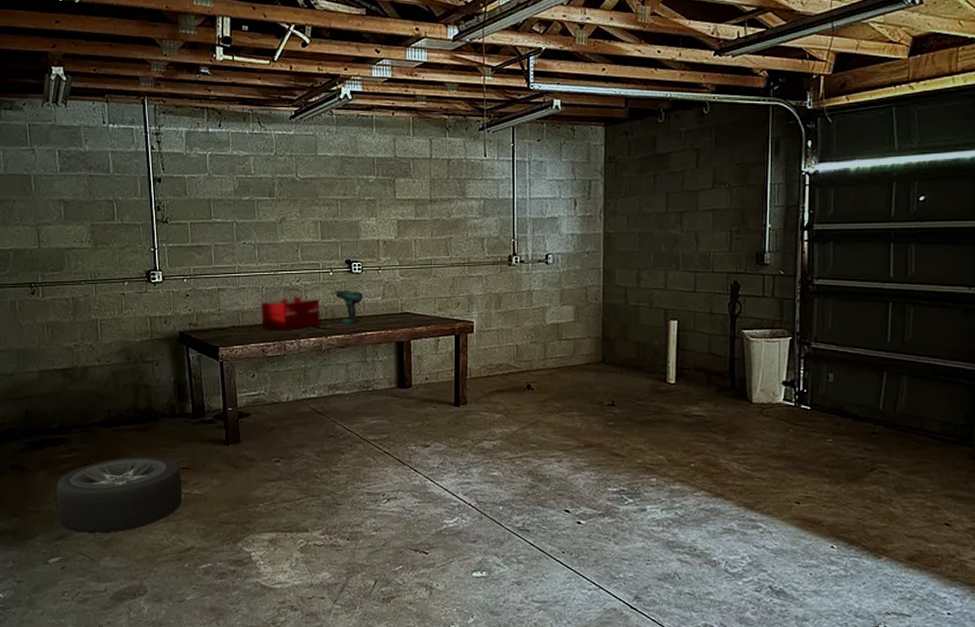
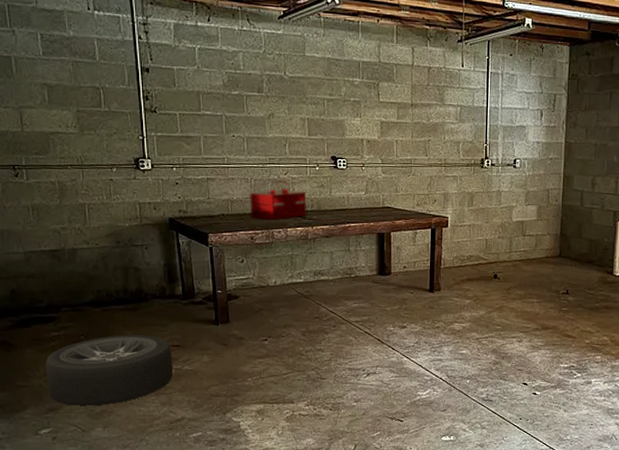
power drill: present [335,290,363,323] -> none [321,184,347,215]

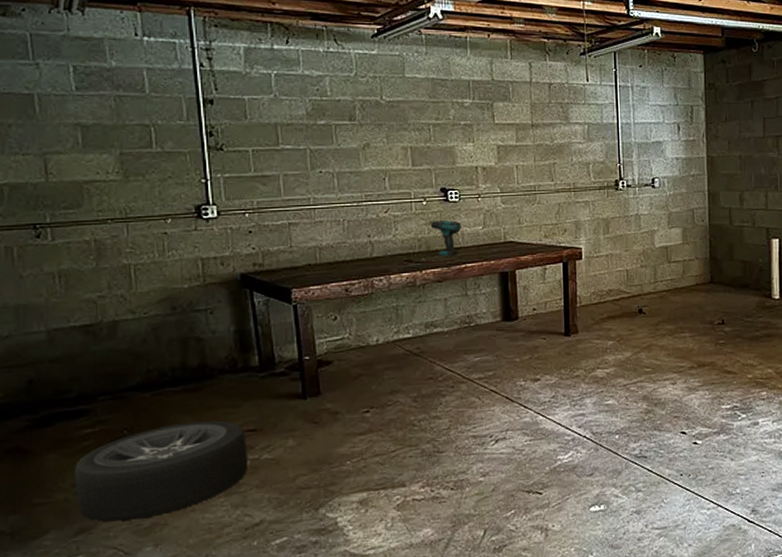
toolbox: present [250,180,307,221] -> none [343,219,413,268]
power drill: none [321,184,347,215] -> present [430,220,461,256]

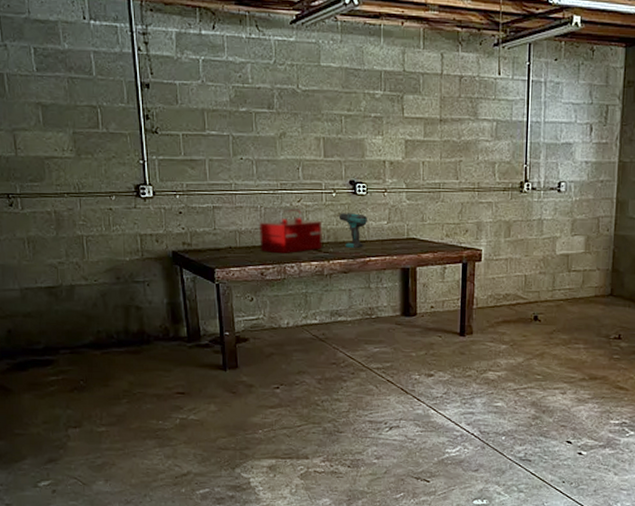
car tire: present [74,420,249,522] -> none [43,380,178,457]
toolbox: none [343,219,413,268] -> present [260,208,323,254]

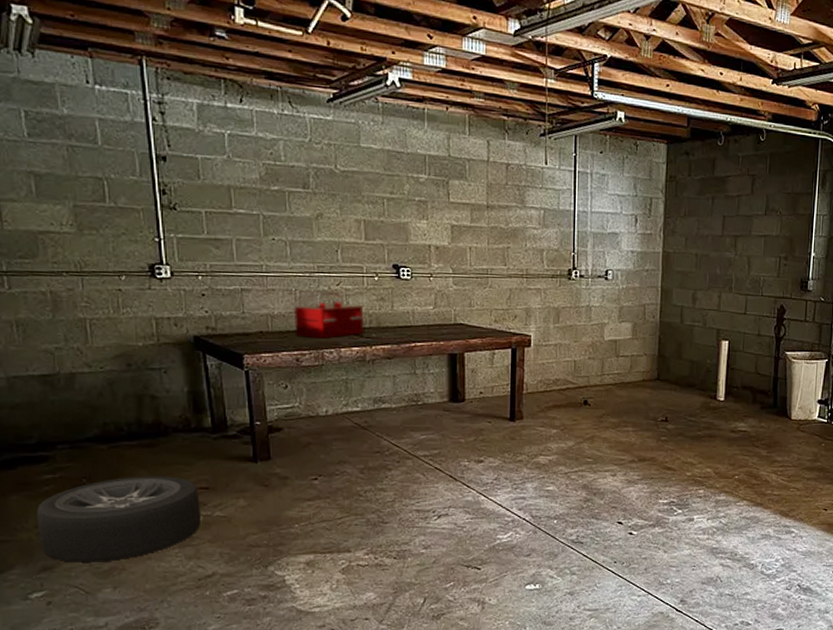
car tire: none [43,380,178,457] -> present [36,476,202,563]
power drill: present [338,213,367,248] -> none [381,297,412,333]

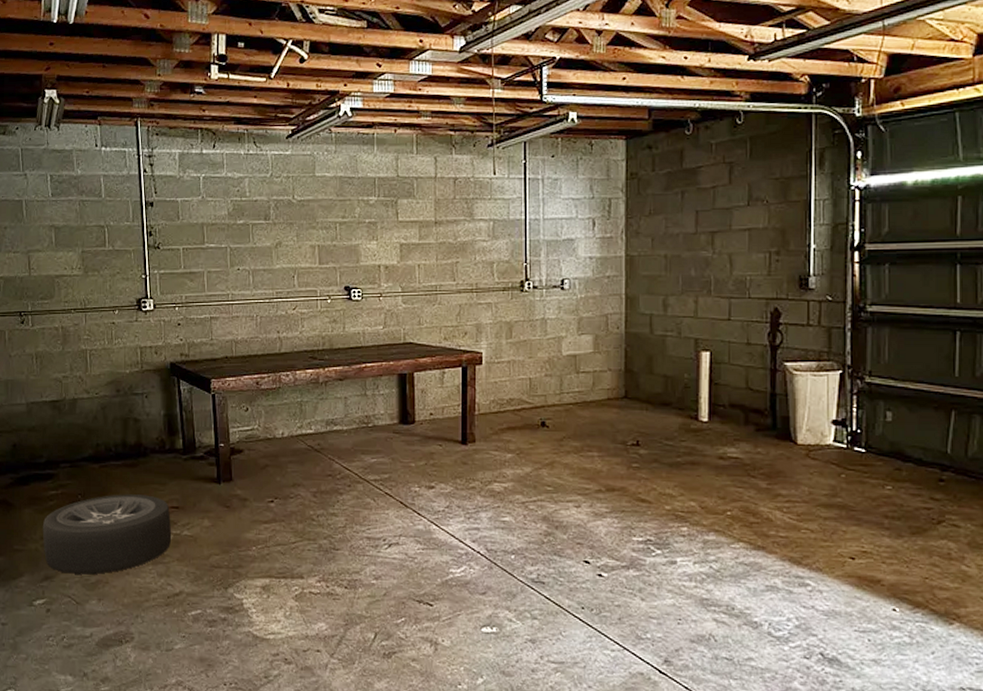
toolbox: present [294,292,364,340] -> none [255,316,318,363]

